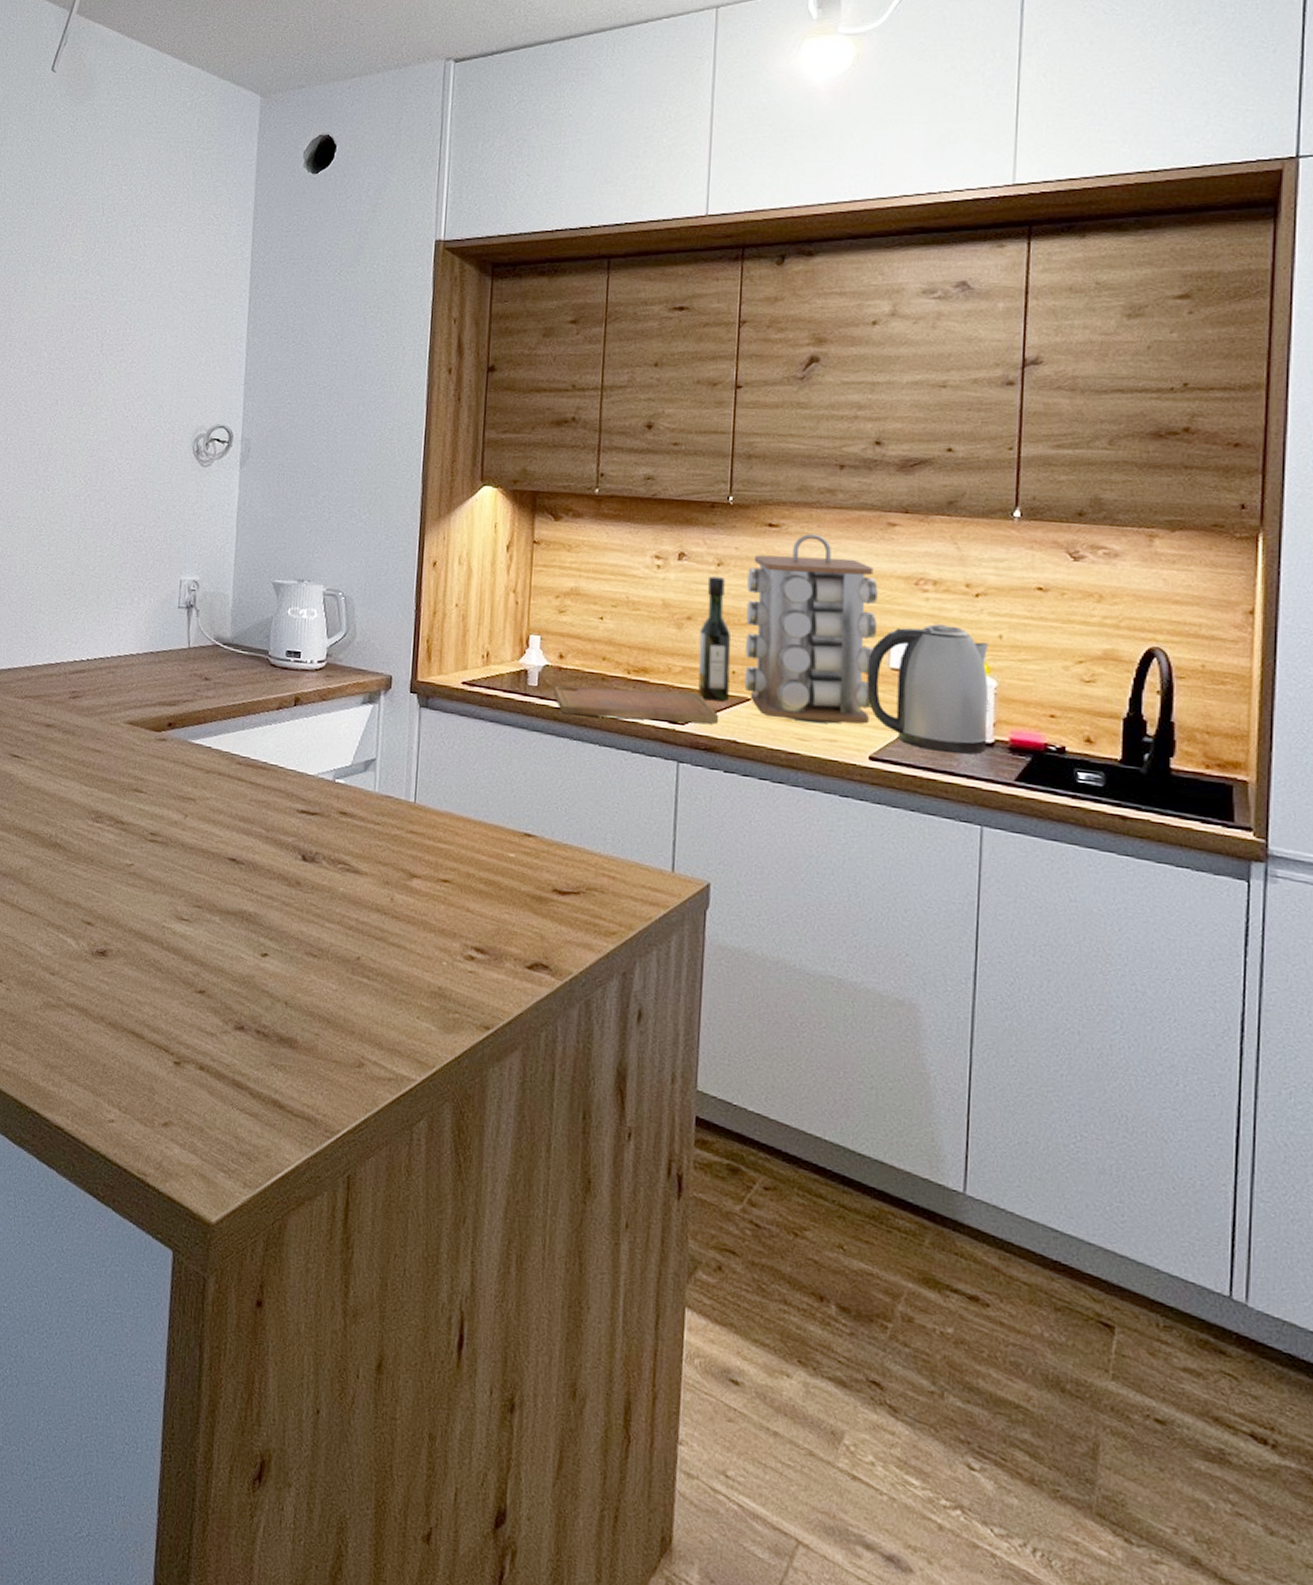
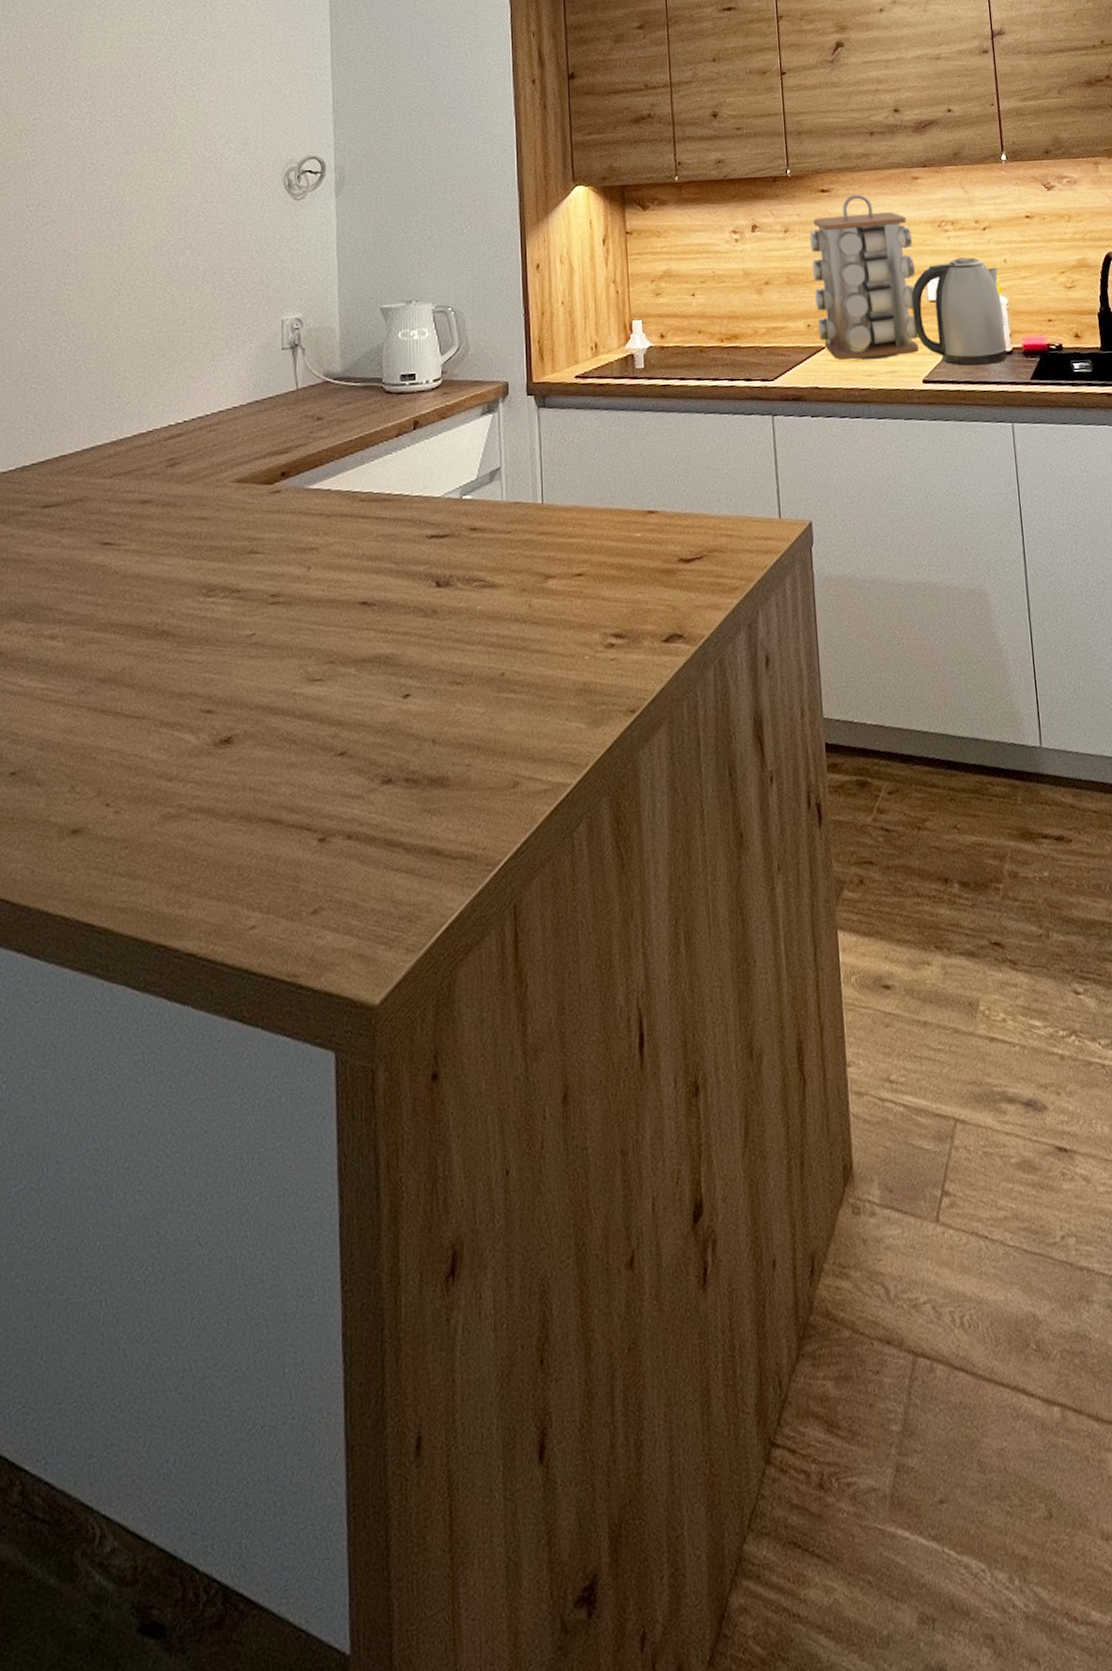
cutting board: present [554,685,718,724] -> none [659,351,801,390]
bottle: present [698,576,731,702] -> none [777,242,807,355]

